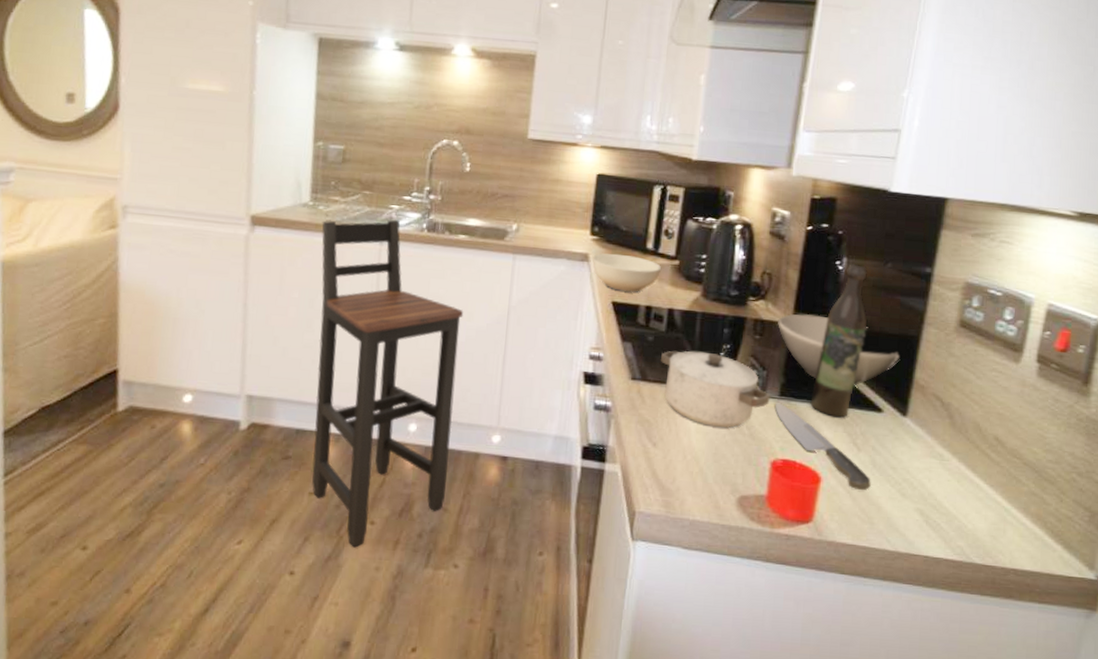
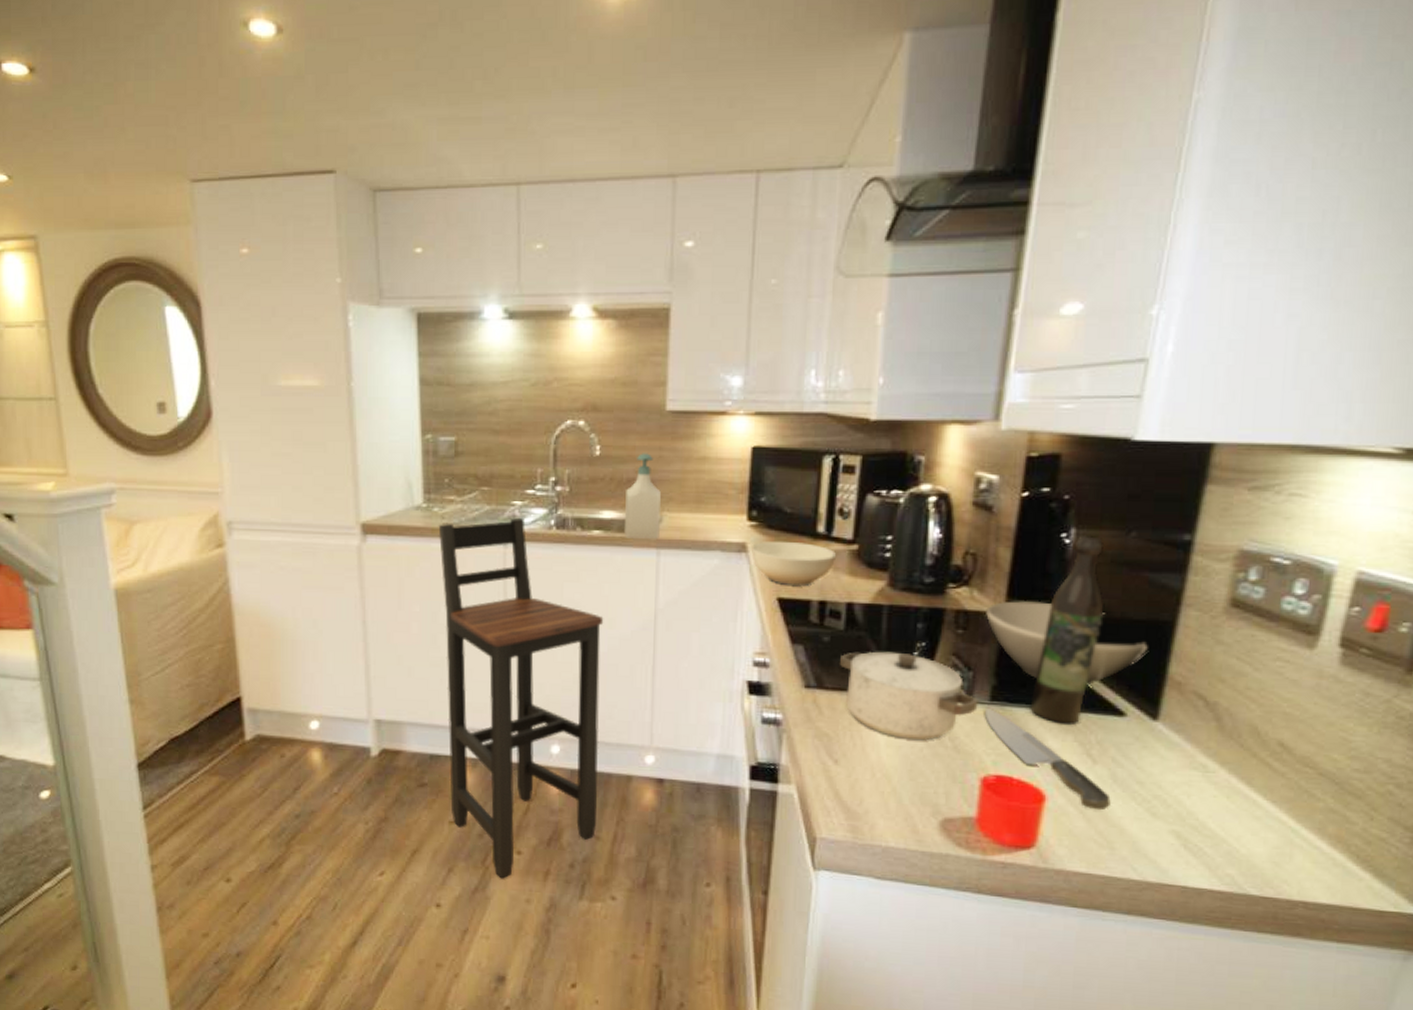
soap bottle: none [485,172,519,246] -> present [623,453,661,539]

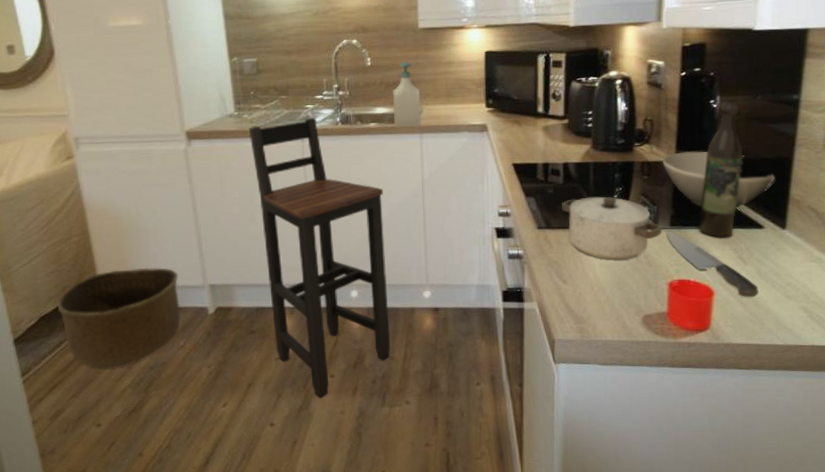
basket: none [191,690,338,812] -> present [57,267,181,368]
bowl: present [751,540,837,585] -> none [491,120,554,153]

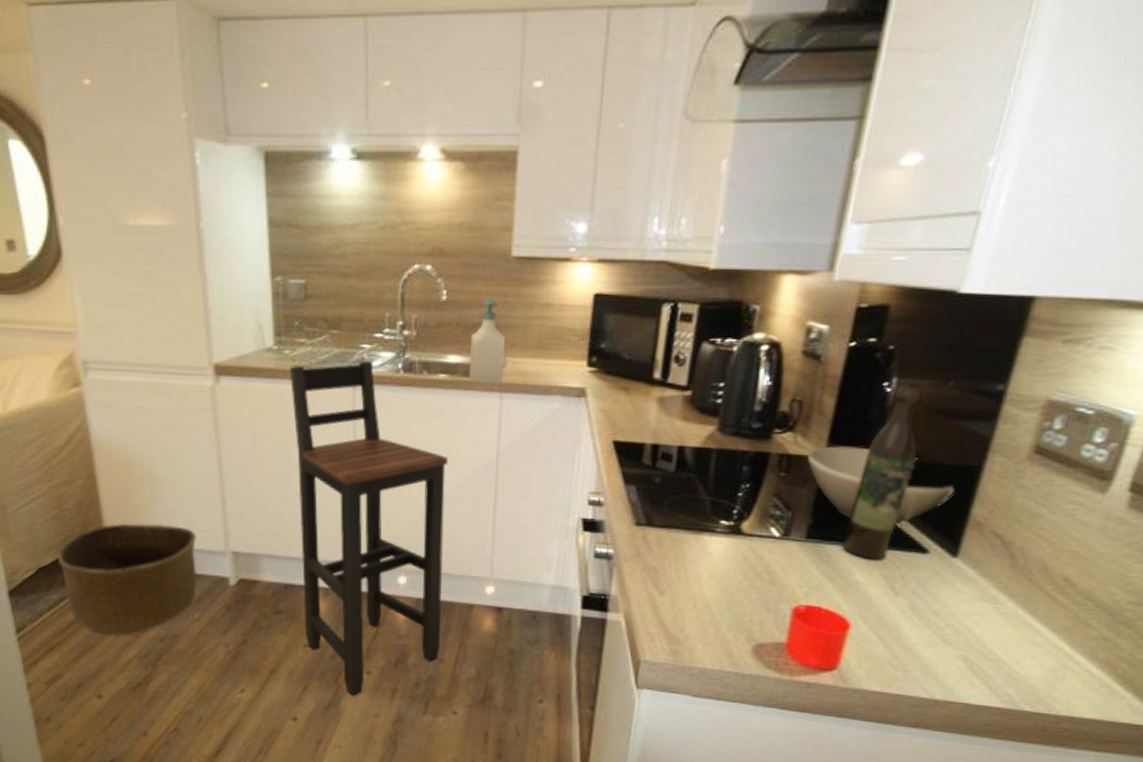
cooking pot: present [561,196,662,260] -> none [668,492,795,575]
kitchen knife: present [668,231,758,298] -> none [800,544,909,638]

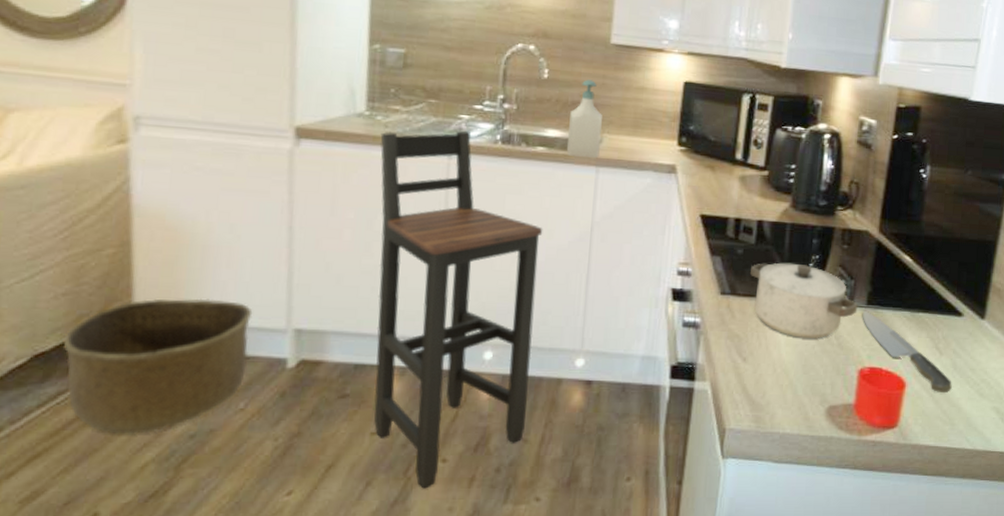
cooking pot: none [668,492,795,575] -> present [749,262,858,340]
kitchen knife: none [800,544,909,638] -> present [863,310,952,394]
bowl: present [806,446,954,524] -> none [864,222,978,291]
wine bottle: present [841,383,922,559] -> none [896,171,950,322]

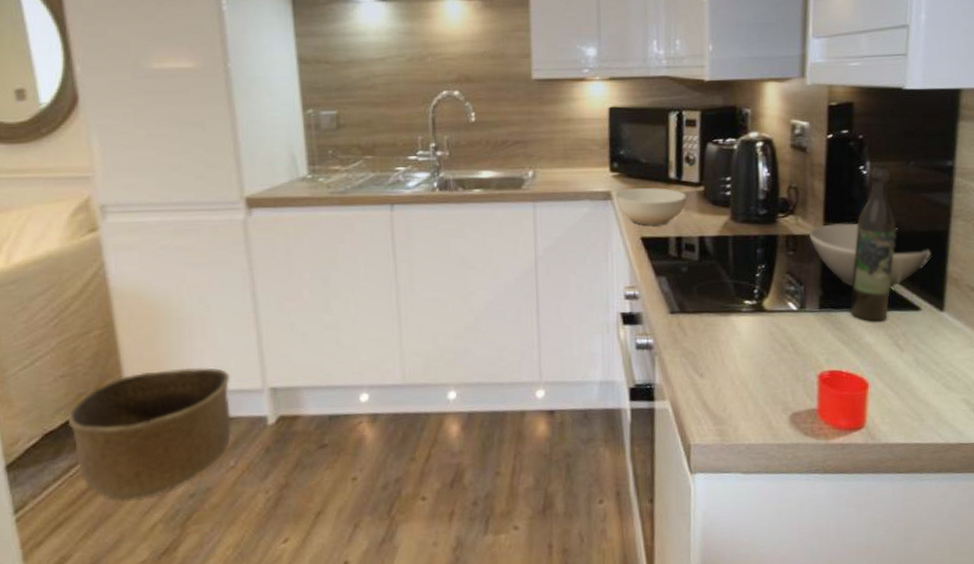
bar stool: present [374,130,543,489] -> none [324,182,495,527]
soap bottle: present [566,79,602,158] -> none [501,117,534,195]
bowl: none [680,164,751,204] -> present [615,187,687,226]
cooking pot: present [749,262,858,340] -> none [696,275,810,349]
kitchen knife: present [863,310,952,394] -> none [816,314,917,390]
bowl: none [864,222,978,291] -> present [808,223,931,288]
wine bottle: none [896,171,950,322] -> present [850,166,897,321]

